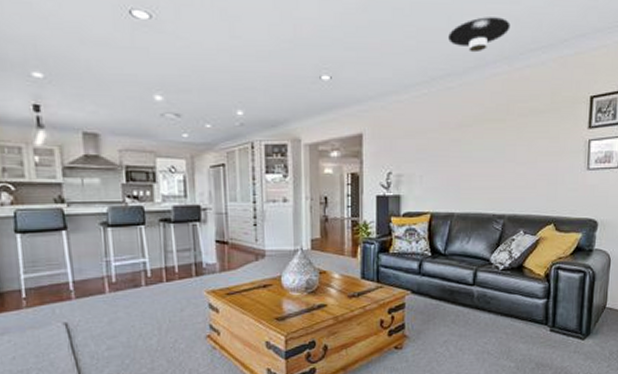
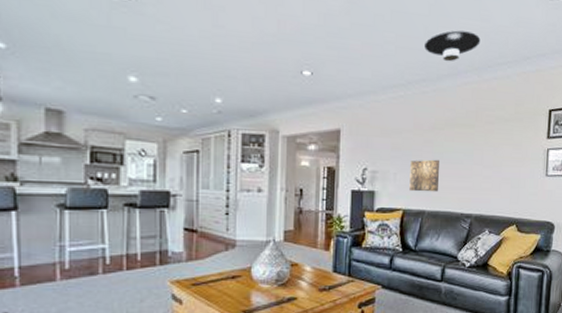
wall art: none [437,159,468,194] -> present [409,159,439,192]

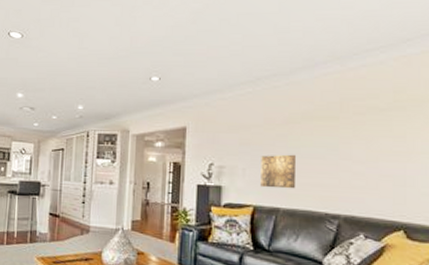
ceiling light: present [424,30,481,62] -> none [275,22,342,55]

